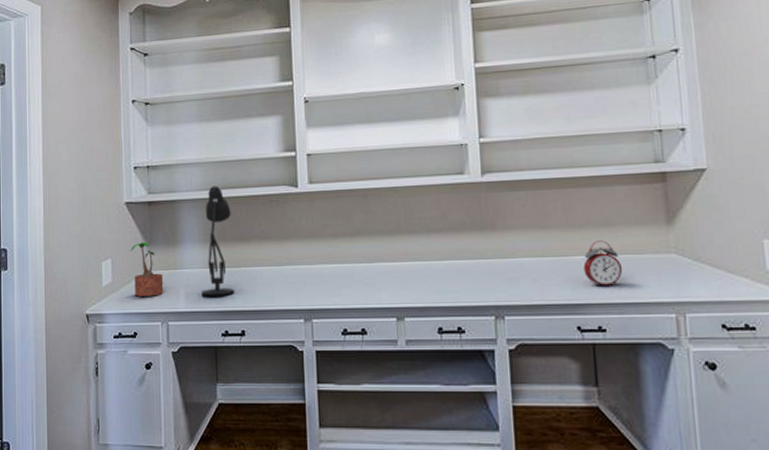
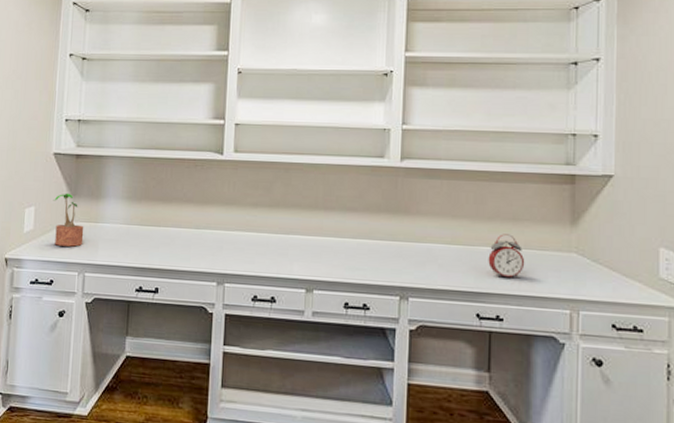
desk lamp: present [201,186,234,296] -> none [119,145,156,253]

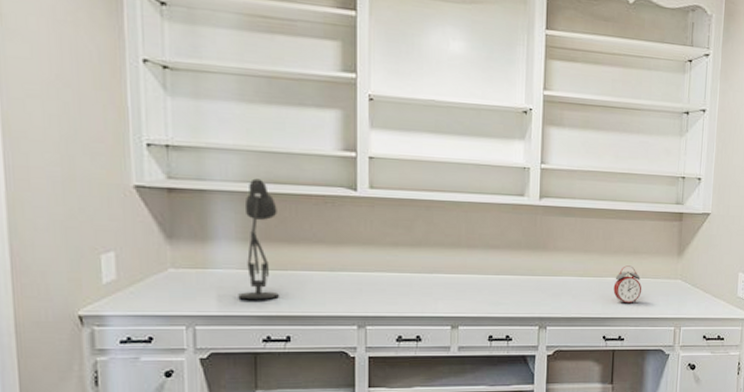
potted plant: present [53,193,84,247] -> none [140,234,189,297]
desk lamp: none [119,145,156,253] -> present [238,178,279,300]

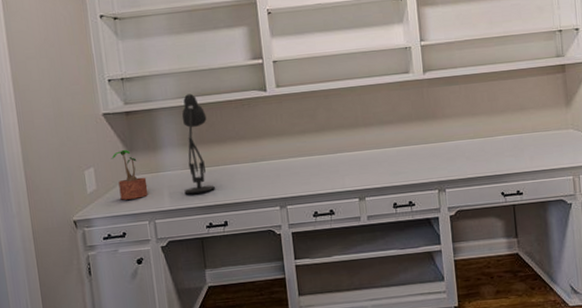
potted plant: none [140,234,189,297] -> present [110,149,149,200]
alarm clock: present [613,265,642,304] -> none [505,122,535,159]

